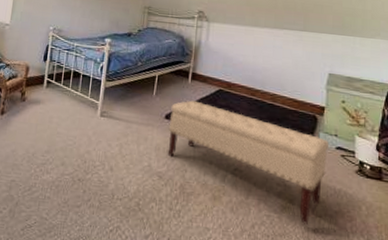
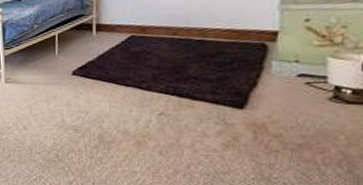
bench: present [167,100,330,224] -> none [77,52,287,160]

